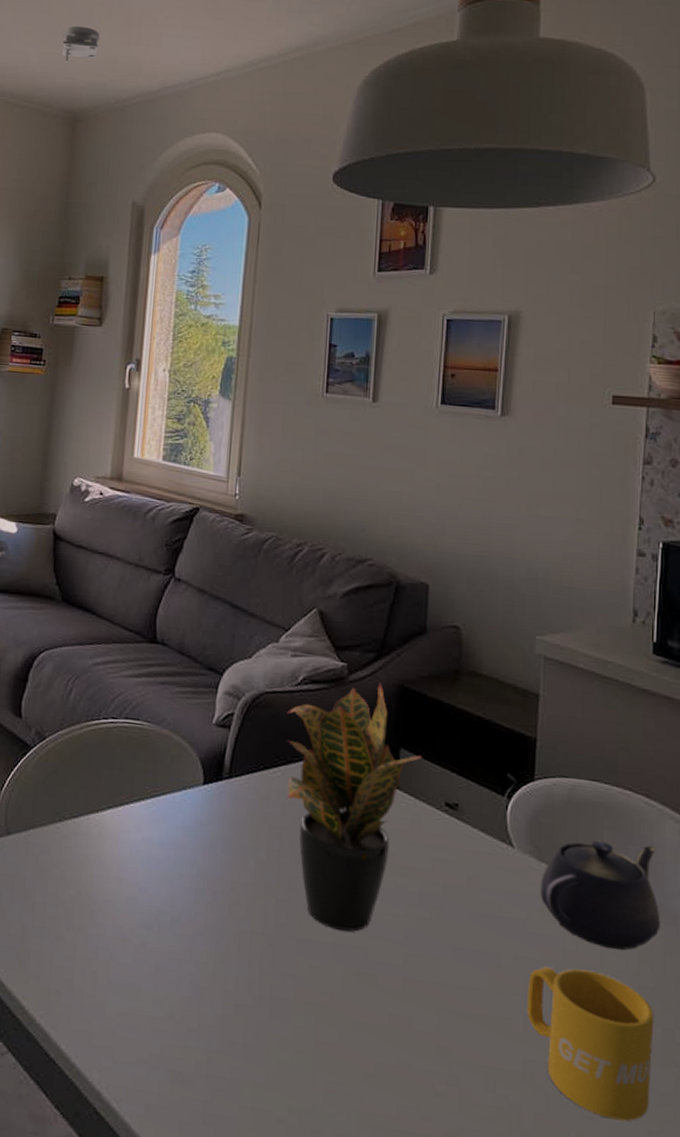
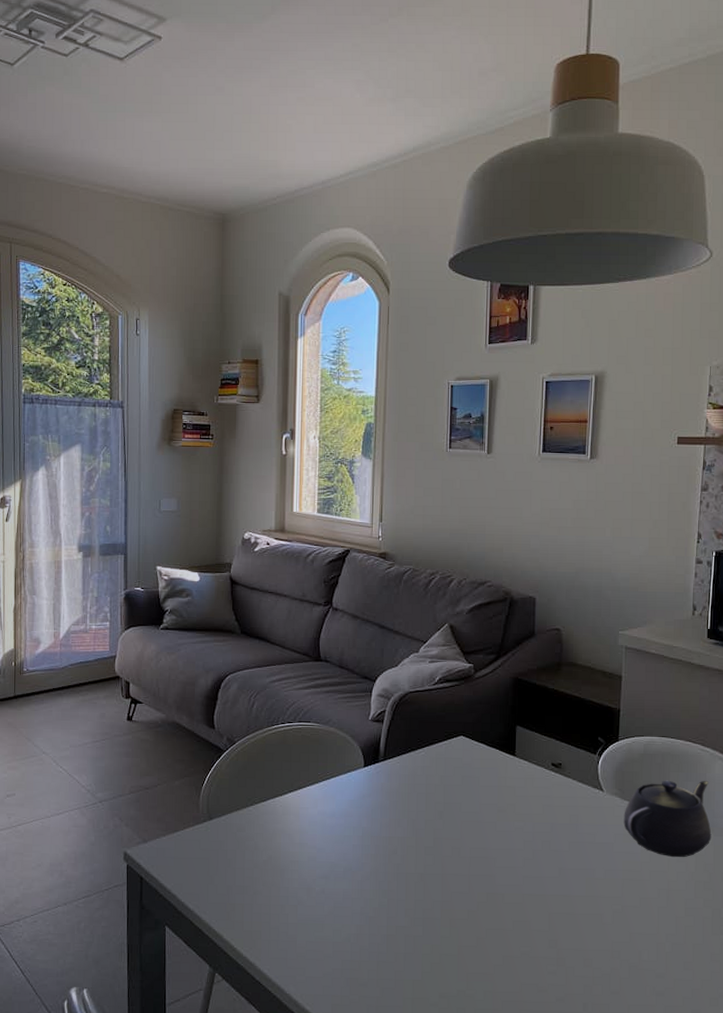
smoke detector: present [62,26,100,64] -> none [208,133,241,169]
potted plant: present [286,682,422,932] -> none [427,677,533,865]
mug: present [527,966,654,1122] -> none [614,874,707,976]

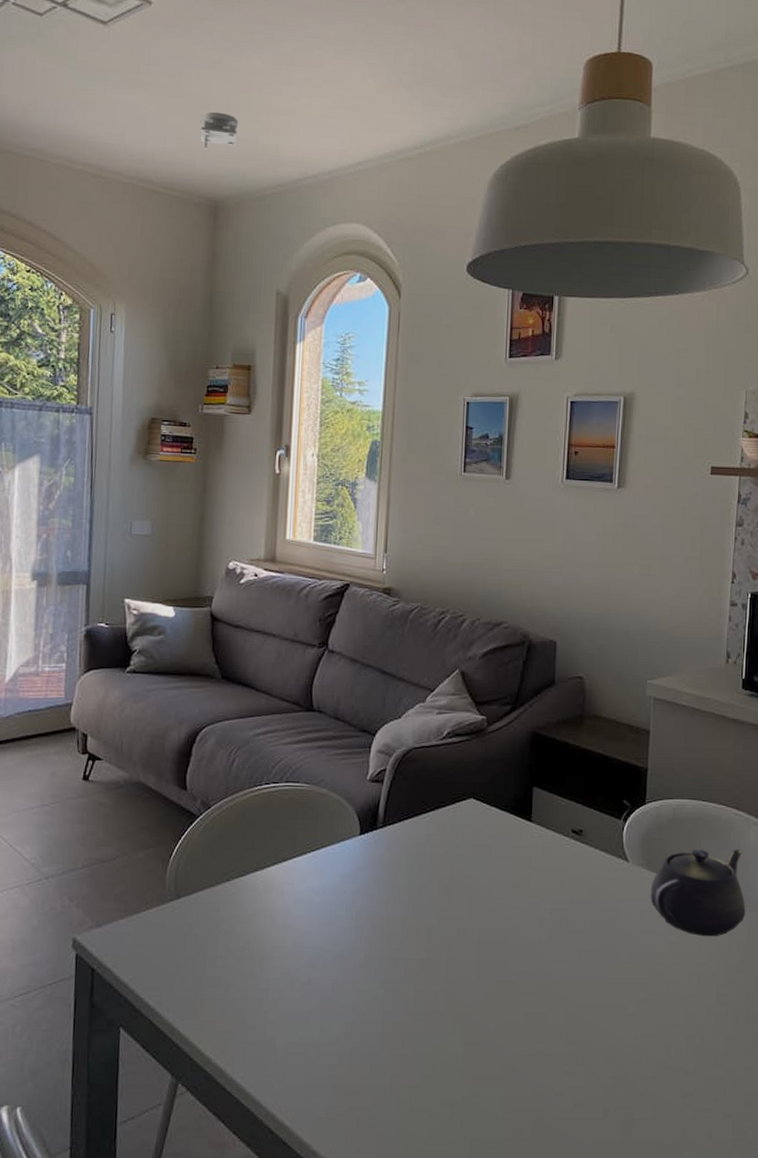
smoke detector: none [208,133,241,169] -> present [200,111,238,151]

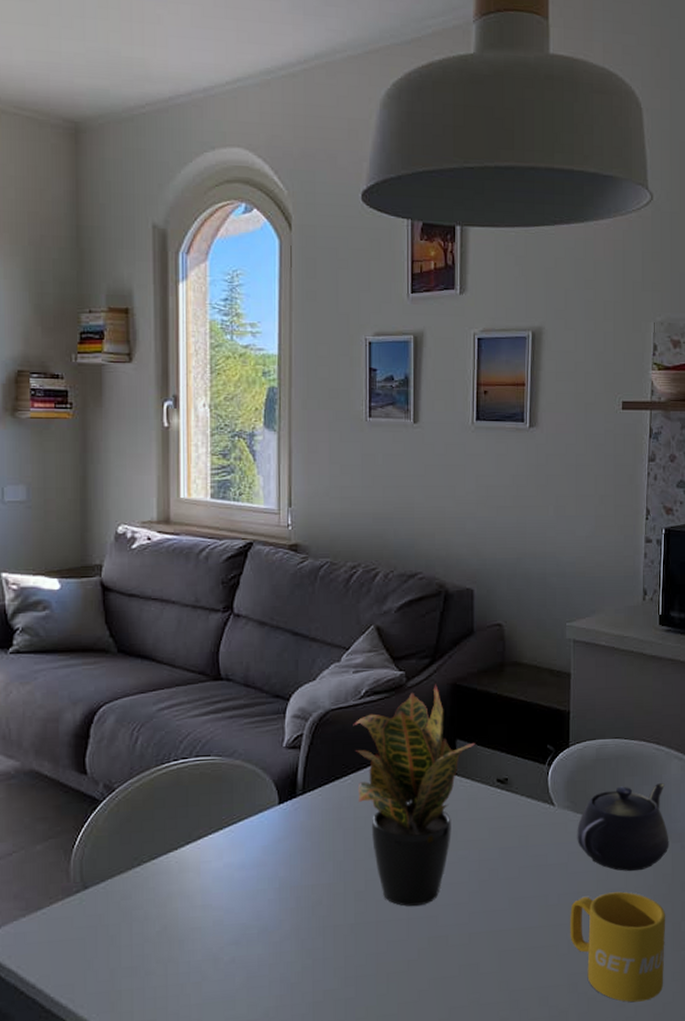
smoke detector: present [200,111,238,151] -> none [52,19,96,64]
potted plant: none [434,731,552,948] -> present [353,684,475,906]
mug: none [640,956,740,1073] -> present [570,891,666,1002]

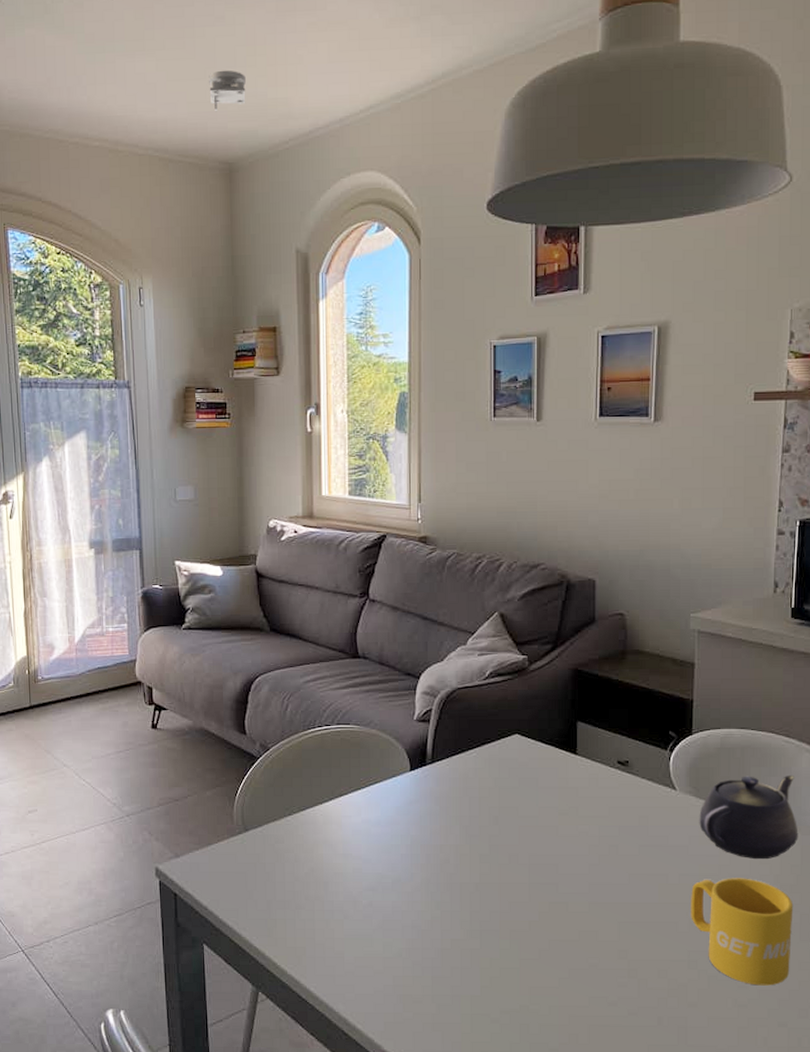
smoke detector: none [52,19,96,64] -> present [209,70,246,112]
potted plant: present [353,684,475,906] -> none [478,669,596,872]

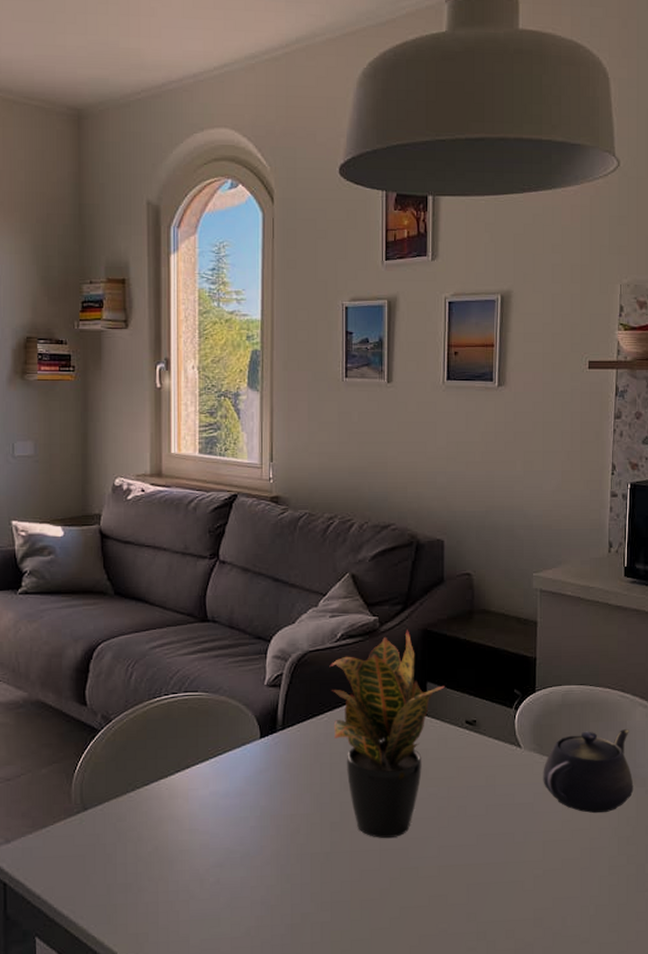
smoke detector: present [209,70,246,112] -> none [58,15,97,57]
potted plant: none [478,669,596,872] -> present [329,629,445,838]
mug: present [691,878,794,986] -> none [536,832,630,939]

